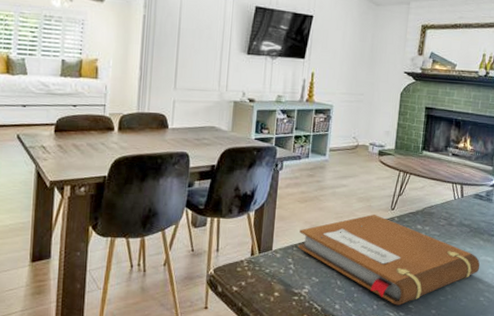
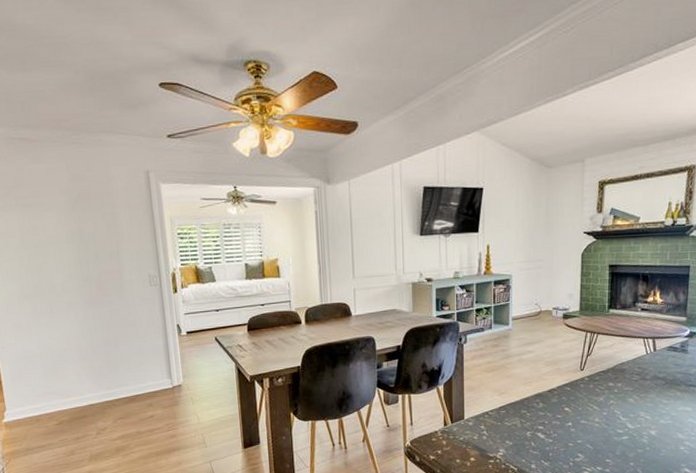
notebook: present [298,214,480,306] -> none [490,377,679,461]

